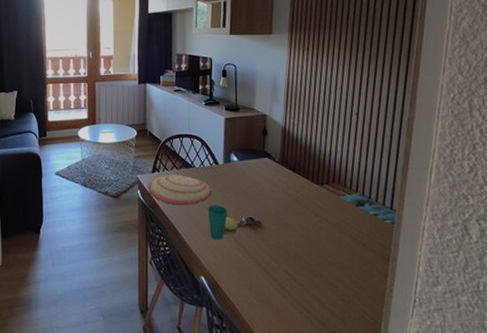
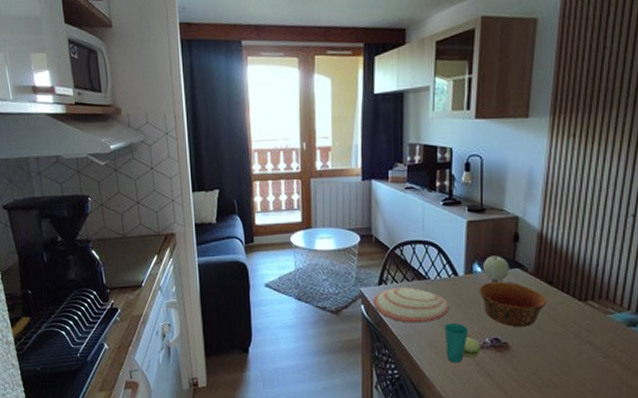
bowl: none [236,169,292,207] -> present [479,282,548,327]
fruit: none [239,147,260,168] -> present [483,255,510,280]

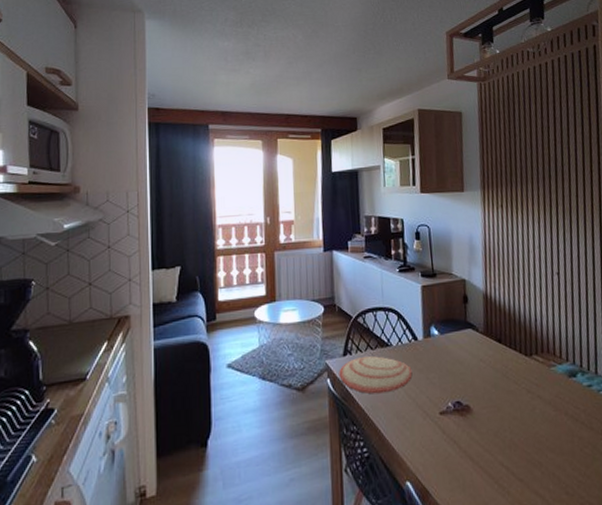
cup: present [444,322,482,363] -> none [408,388,446,433]
bowl: present [479,282,548,327] -> none [438,342,499,388]
fruit: present [483,255,510,280] -> none [439,317,464,342]

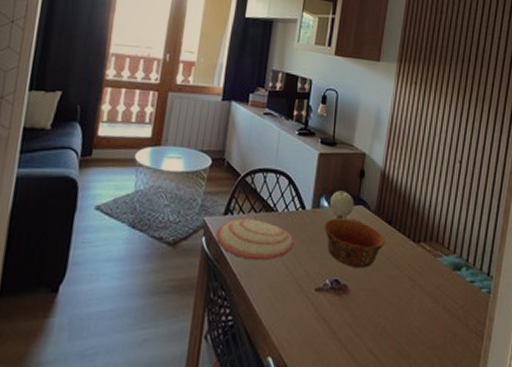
bowl: none [438,342,499,388] -> present [324,218,386,268]
fruit: none [439,317,464,342] -> present [330,190,354,217]

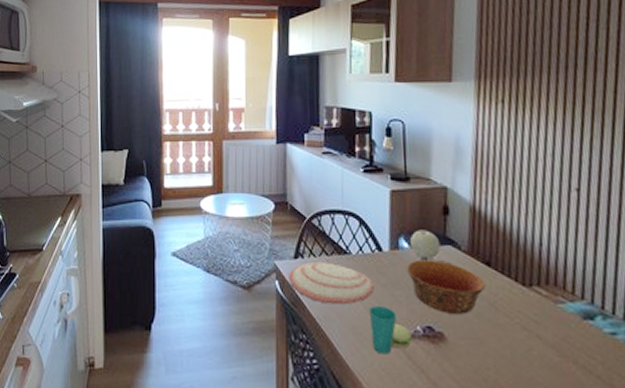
cup: none [285,260,322,308] -> present [368,305,413,355]

